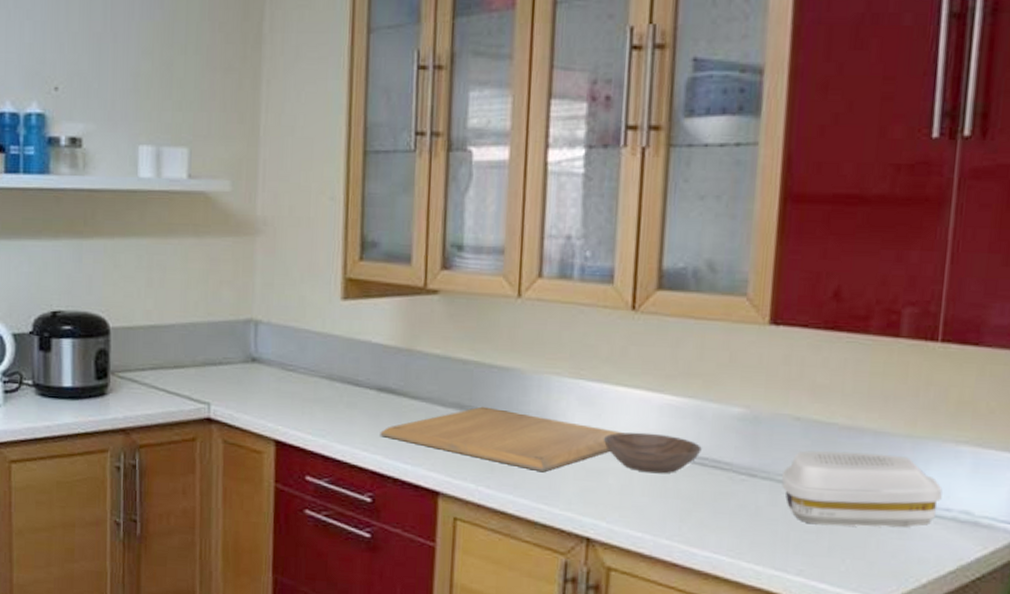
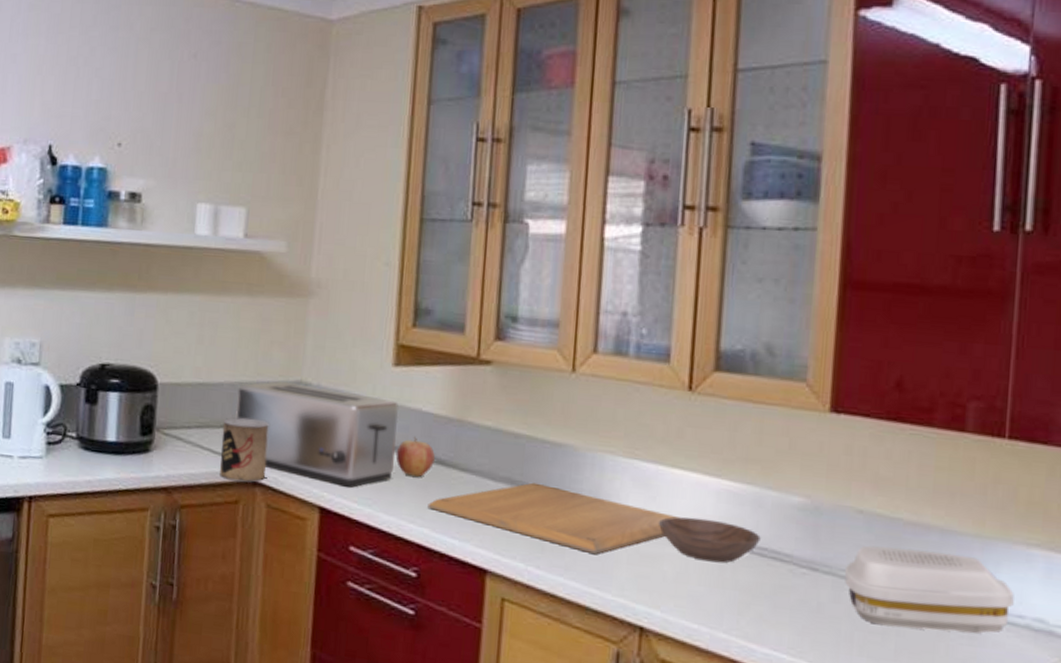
tin can: none [175,357,222,421] -> present [218,417,269,483]
toaster: none [188,320,349,419] -> present [235,381,400,487]
fruit: none [347,367,385,406] -> present [395,436,435,477]

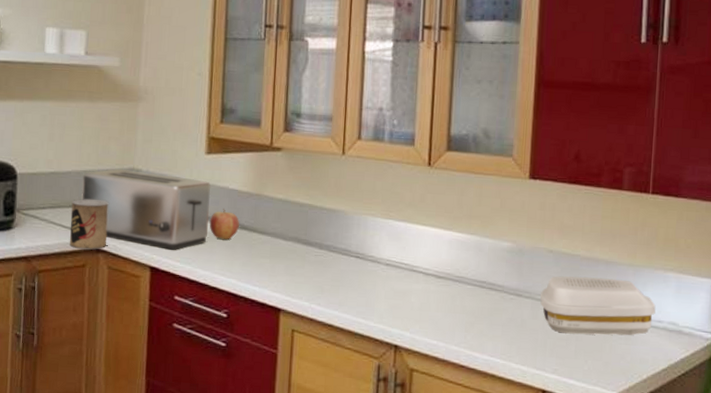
chopping board: present [427,482,680,555] -> none [234,240,423,293]
bowl: present [658,516,761,563] -> none [407,261,481,294]

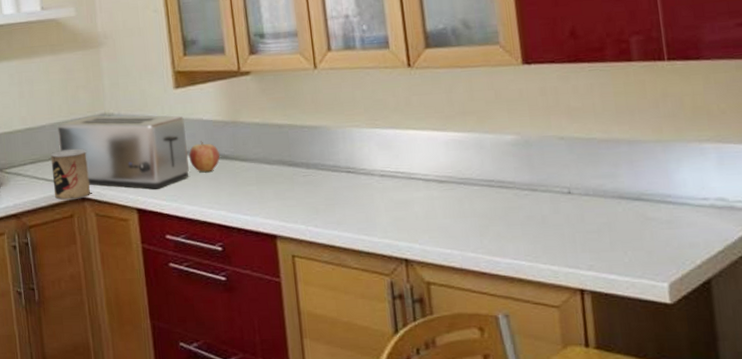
food container: present [540,276,656,336] -> none [559,158,698,225]

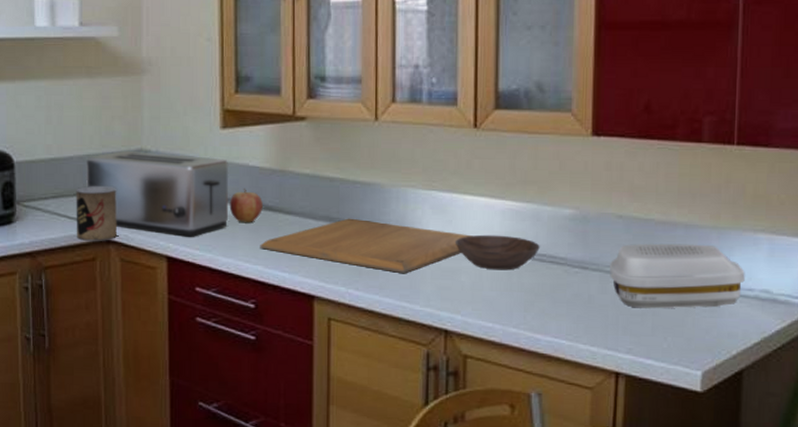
chopping board: none [221,160,420,209] -> present [260,218,473,274]
bowl: none [403,165,487,199] -> present [455,234,540,270]
food container: none [559,158,698,225] -> present [610,243,745,309]

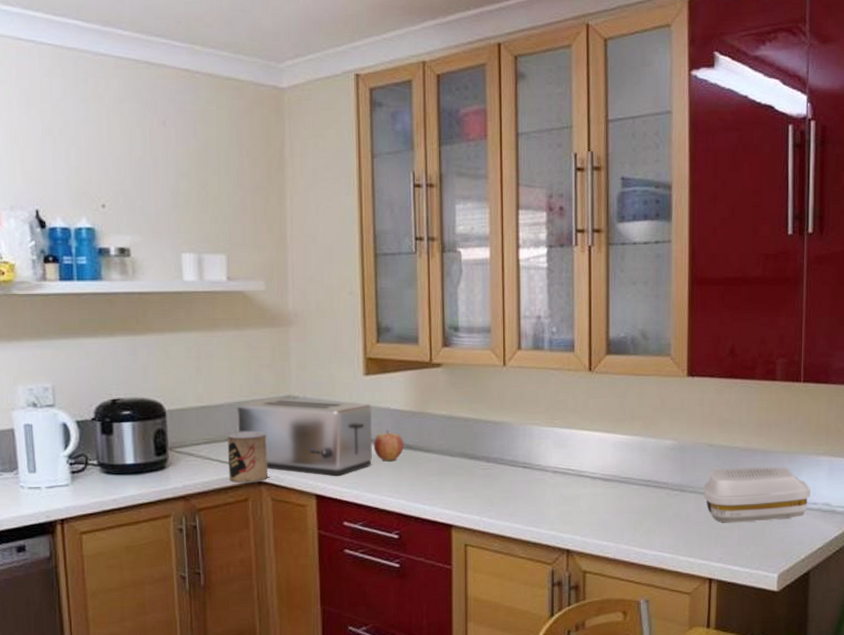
chopping board: present [260,218,473,274] -> none [402,454,589,502]
bowl: present [455,234,540,270] -> none [574,464,646,495]

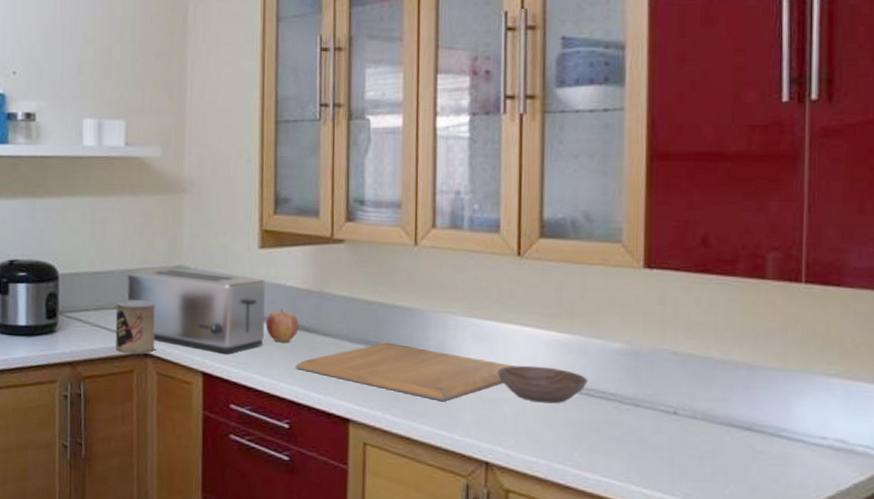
chopping board: none [402,454,589,502] -> present [295,342,516,402]
bowl: none [574,464,646,495] -> present [496,365,588,404]
food container: present [703,467,811,523] -> none [664,382,817,455]

